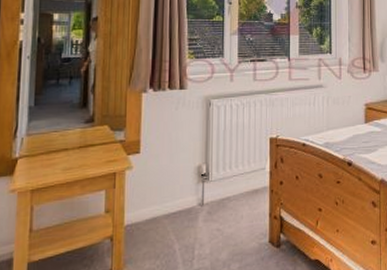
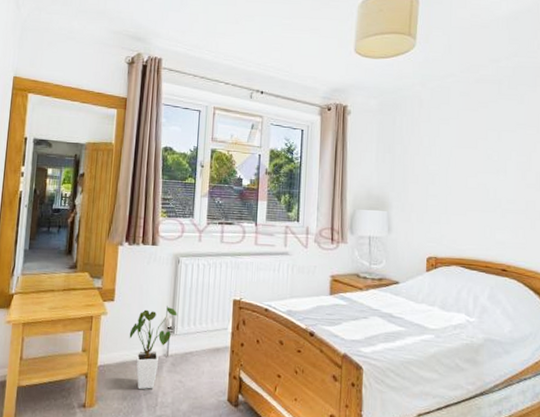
house plant: none [159,152,211,244] -> present [129,306,177,389]

